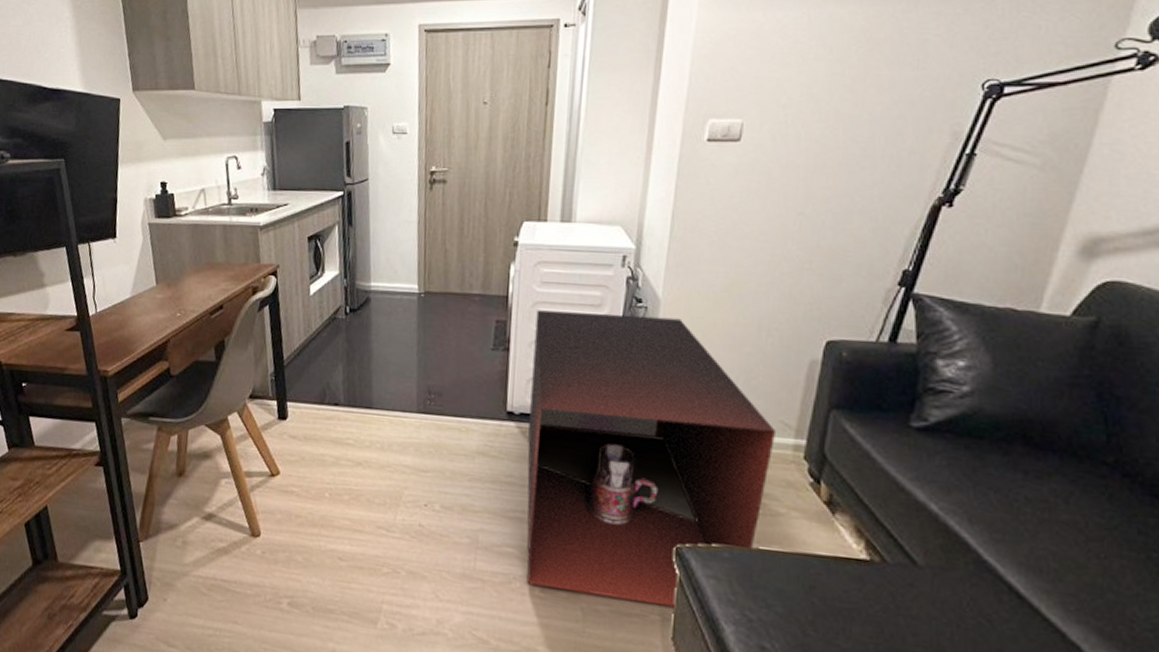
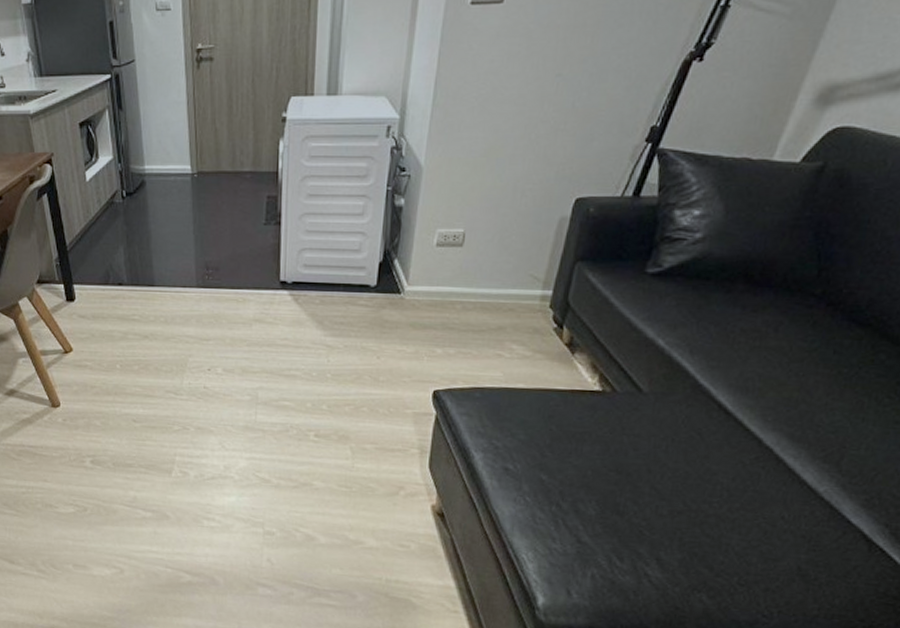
storage cabinet: present [526,310,777,608] -> none [300,183,527,442]

